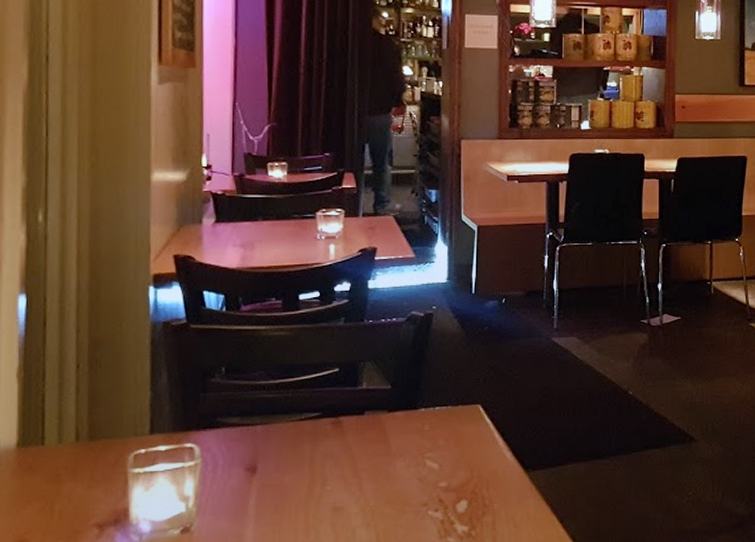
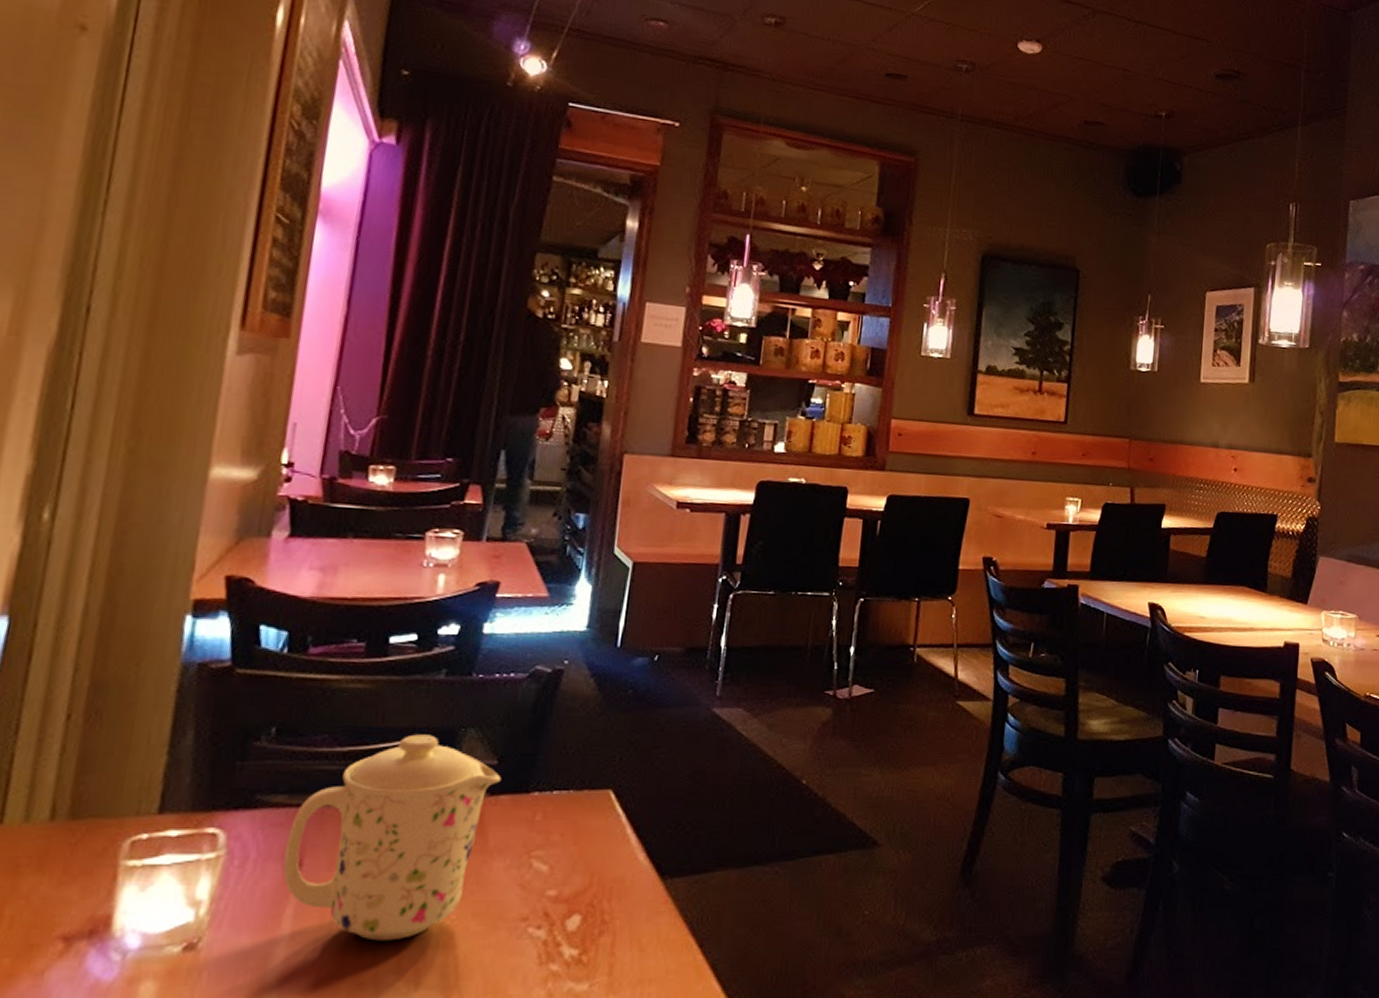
mug: none [244,368,395,523] -> present [283,734,502,941]

